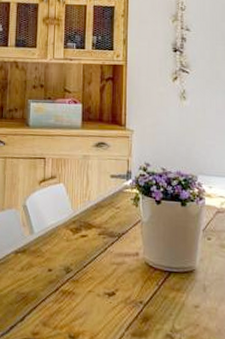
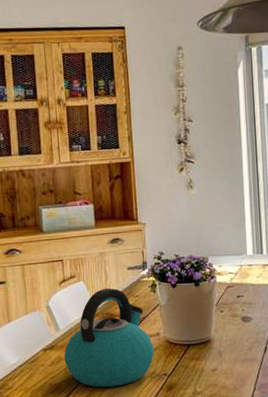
kettle: none [35,194,132,308] -> present [64,288,155,388]

